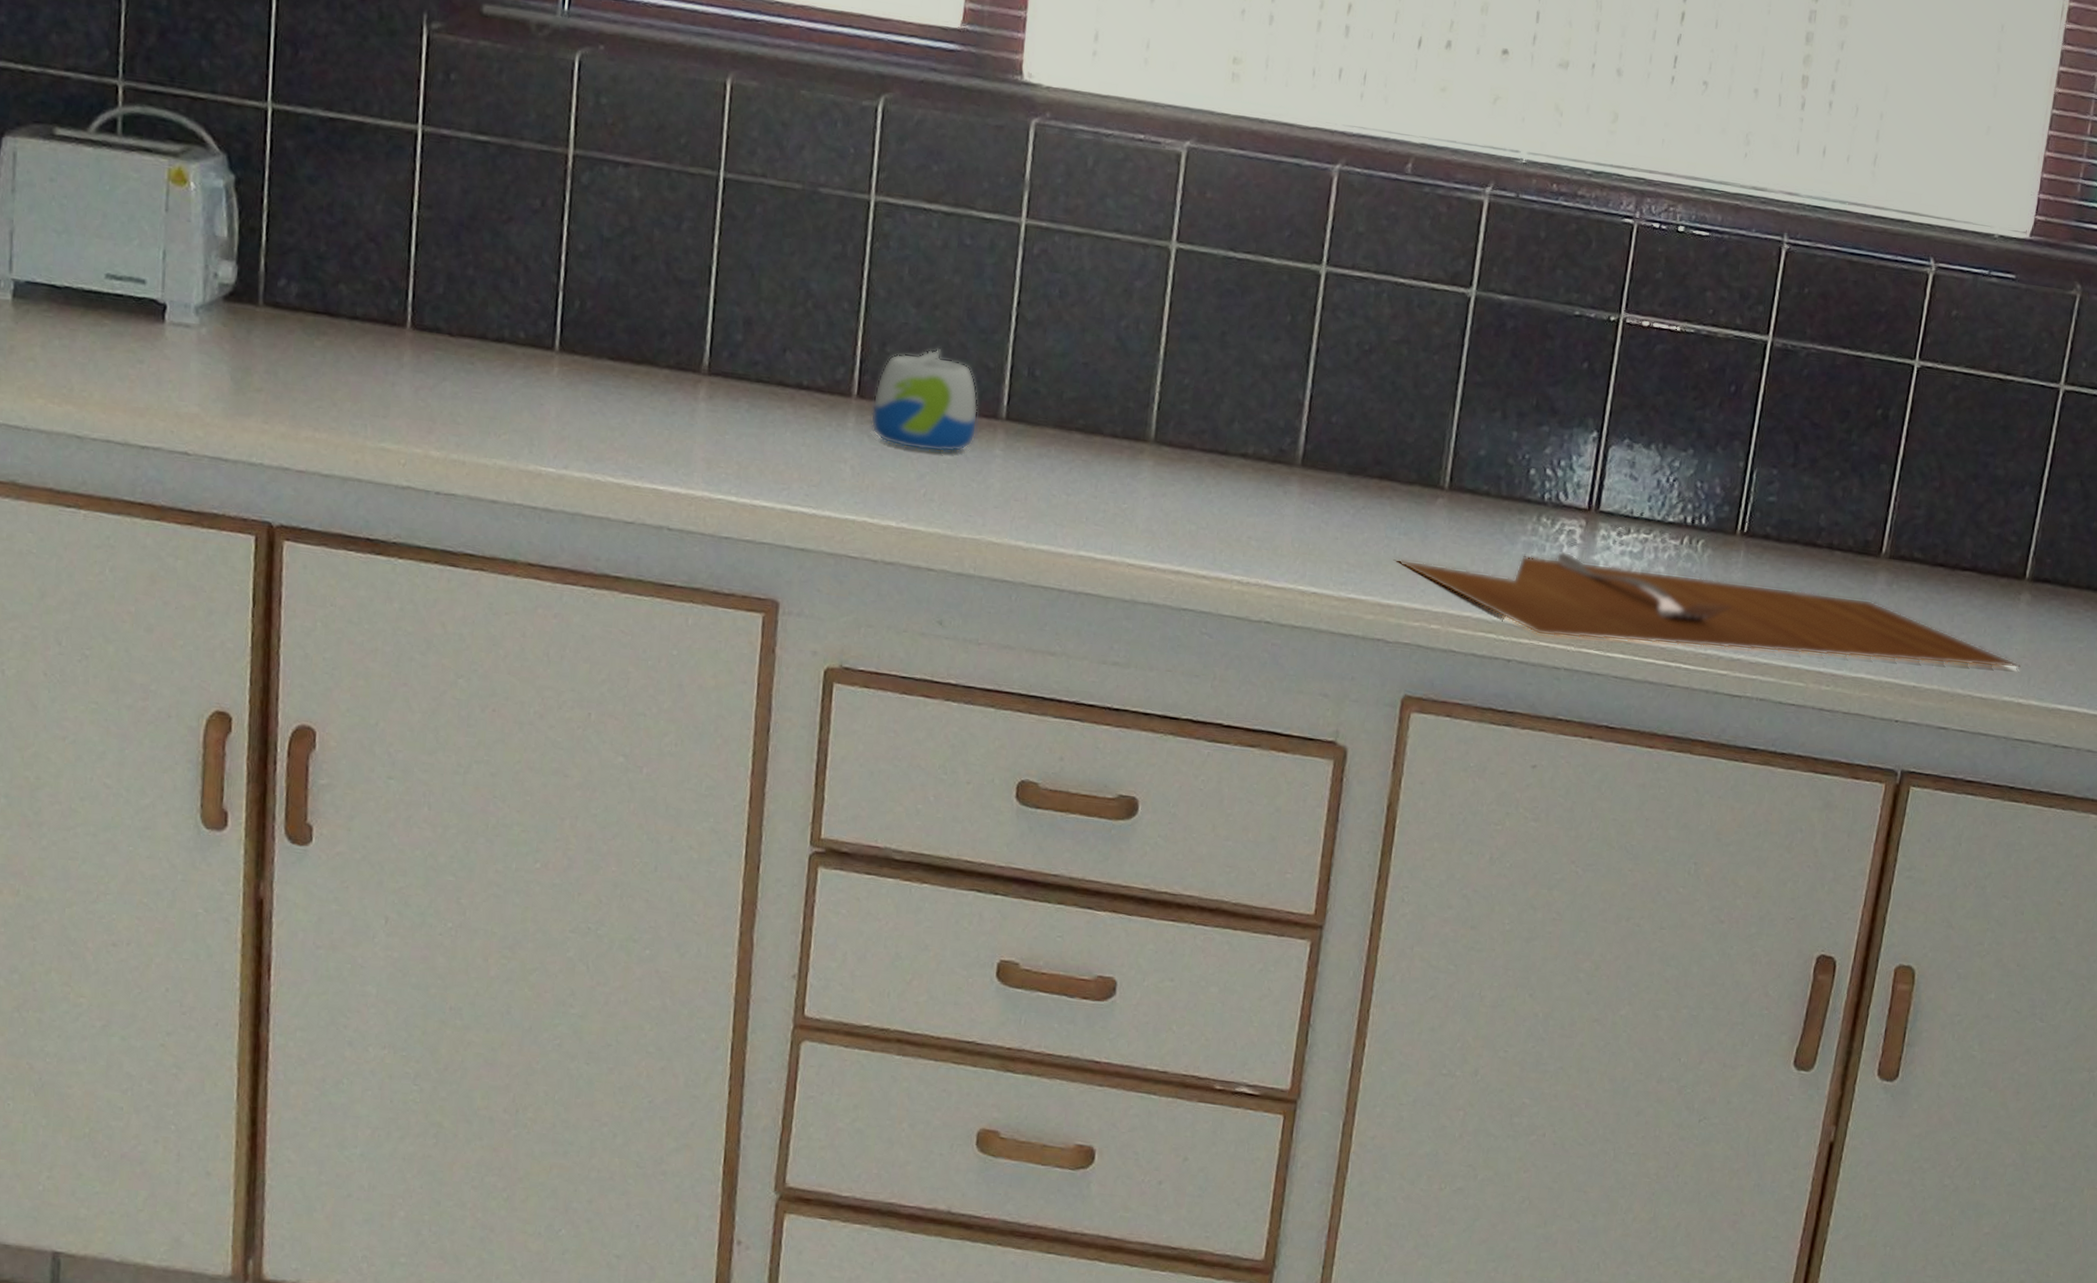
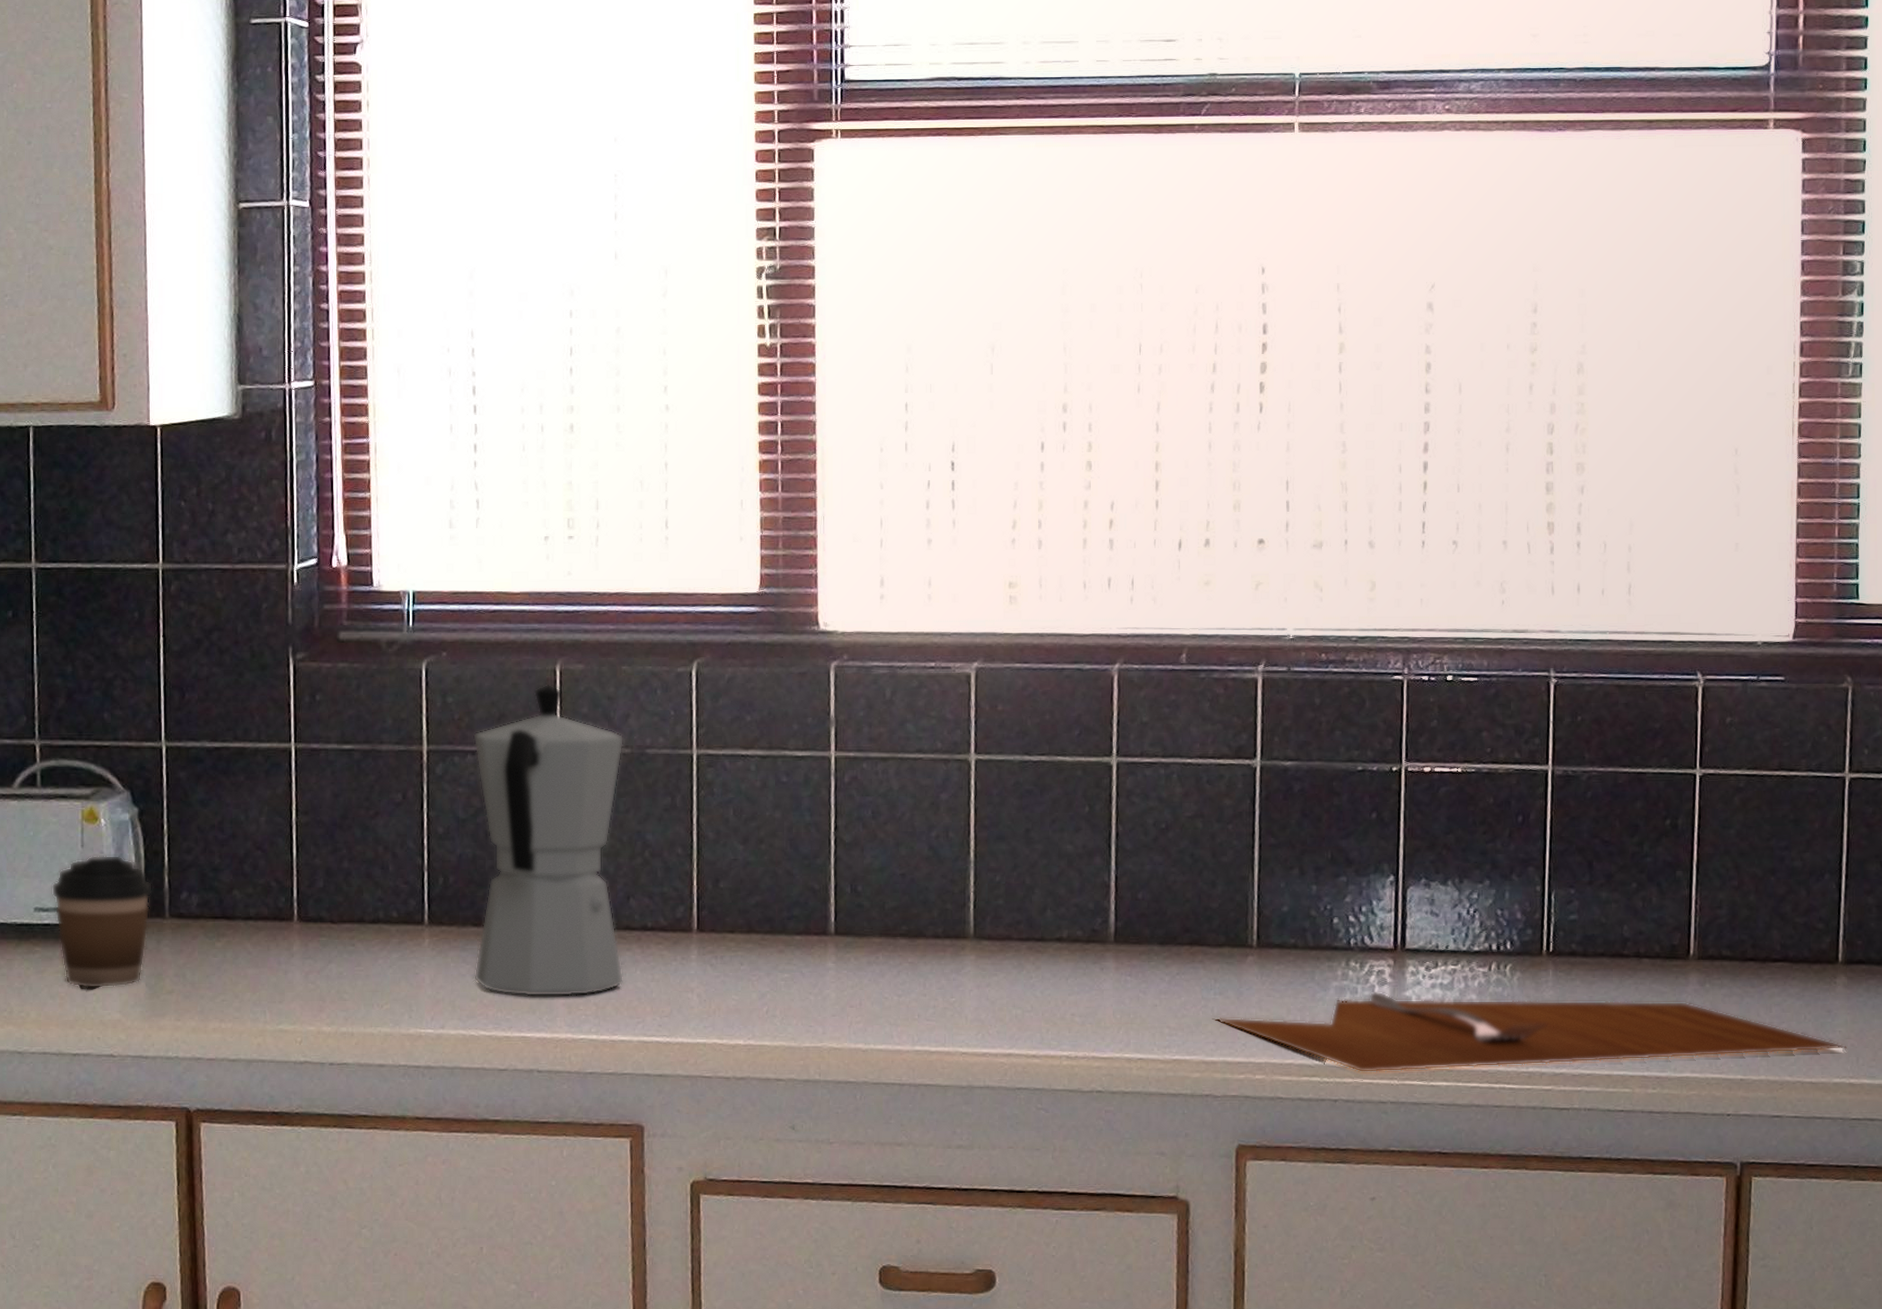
coffee cup: none [127,223,247,377] -> present [51,855,153,989]
moka pot: none [606,98,796,453] -> present [473,684,624,997]
mug: present [870,348,979,453] -> none [711,878,809,972]

